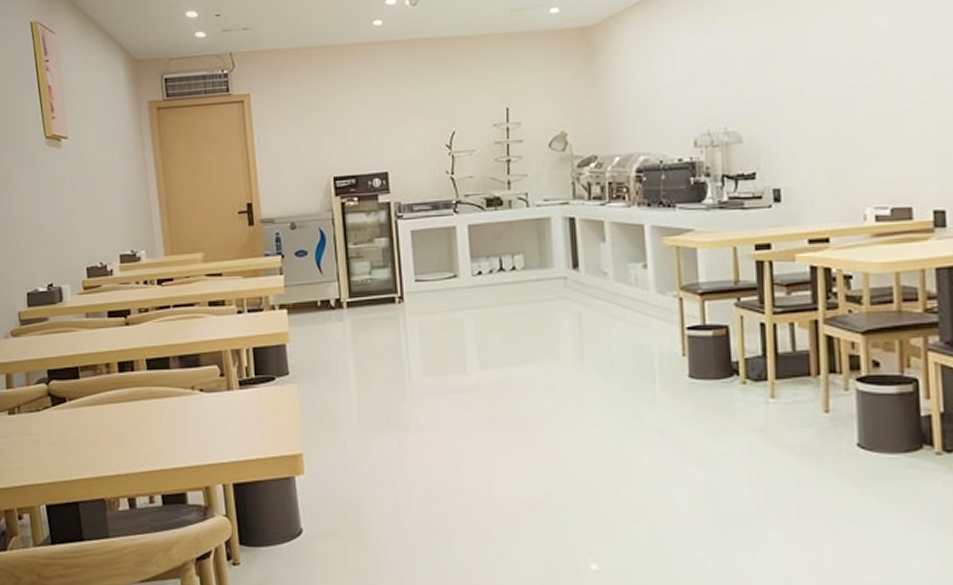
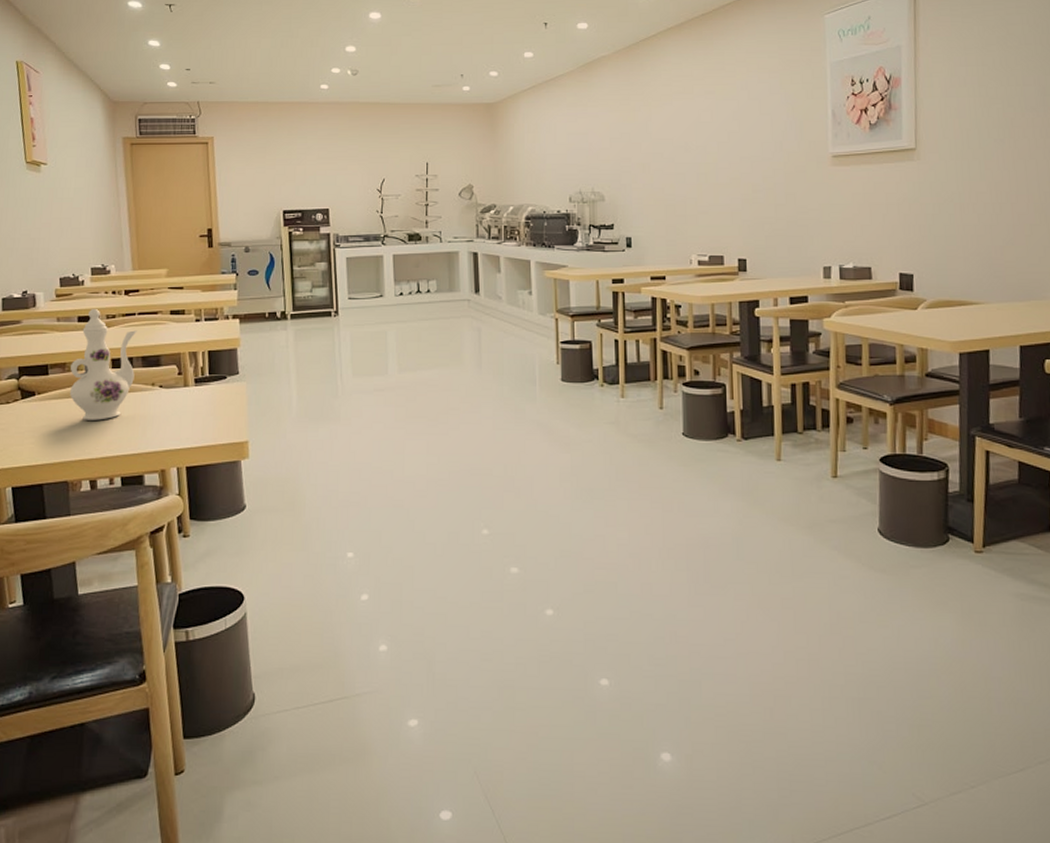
ewer: none [102,301,173,430] -> present [70,308,137,420]

